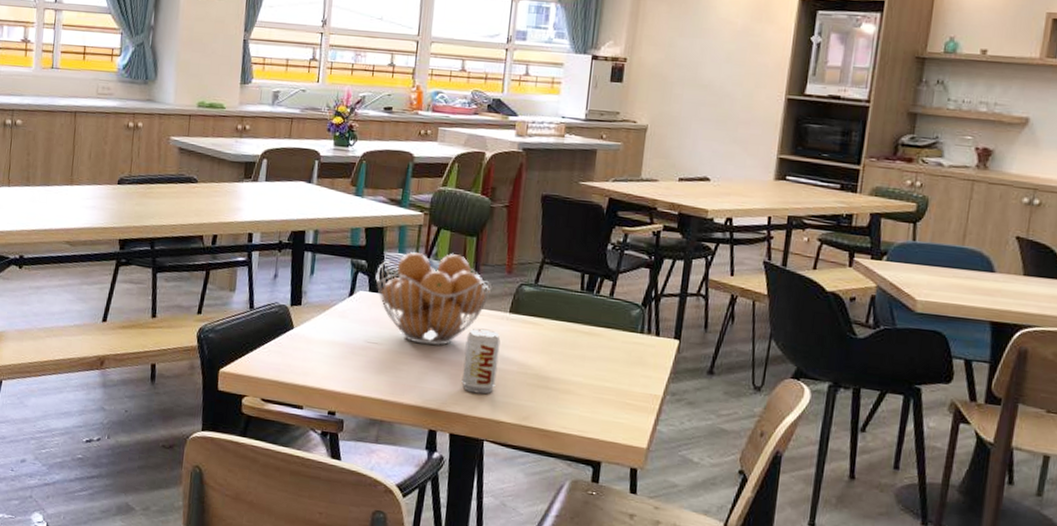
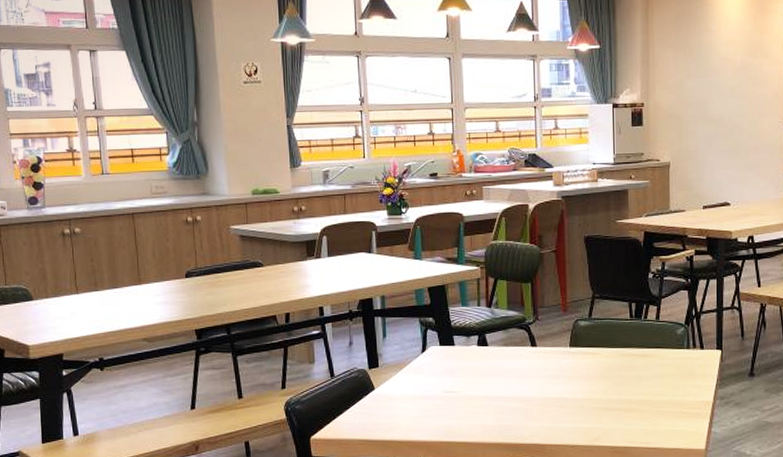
fruit basket: present [375,251,492,346] -> none [444,300,551,387]
beverage can: present [461,328,501,395] -> none [534,364,566,424]

